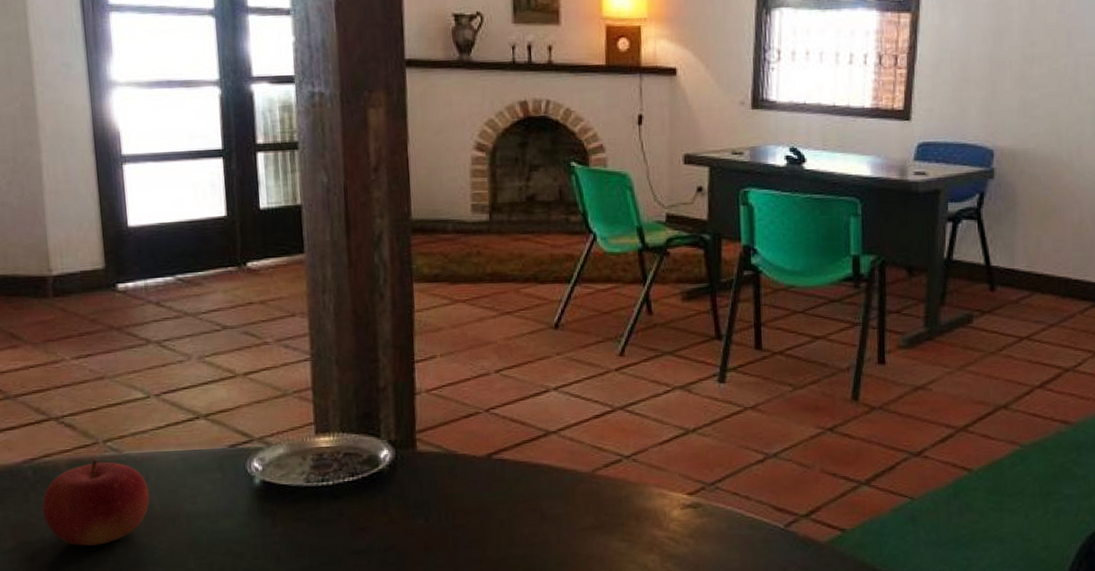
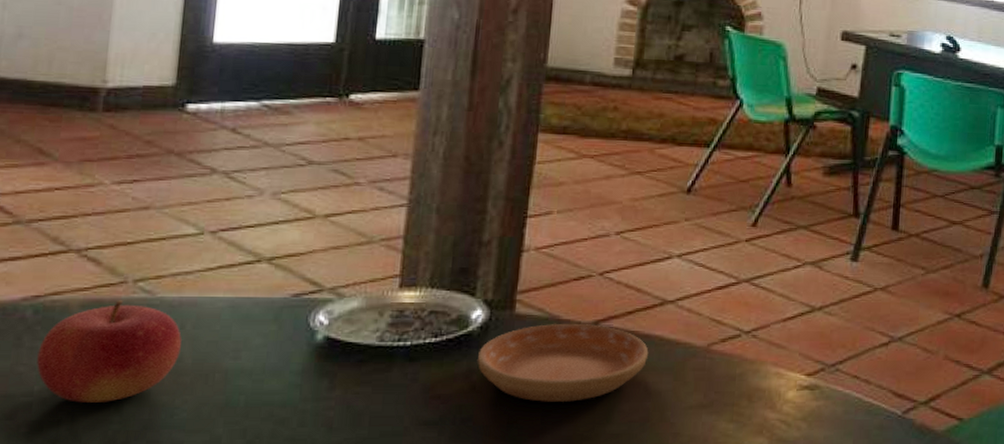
saucer: none [390,457,540,530] -> present [477,324,649,403]

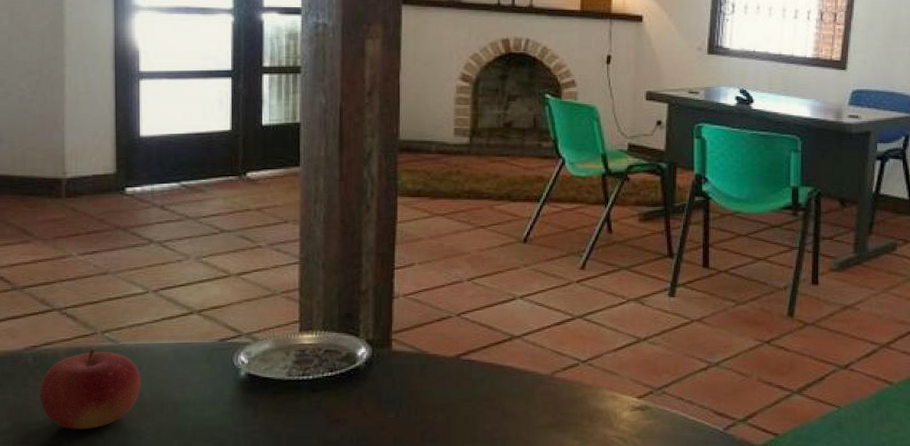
saucer: present [477,324,649,403] -> none [365,358,503,425]

